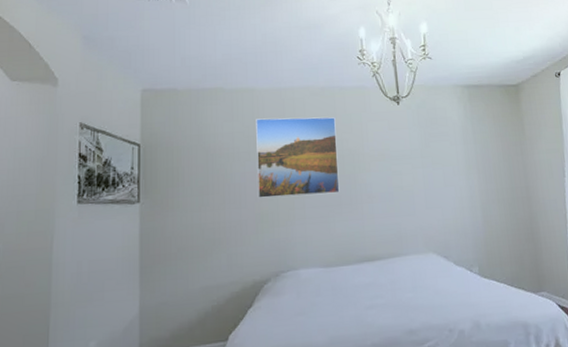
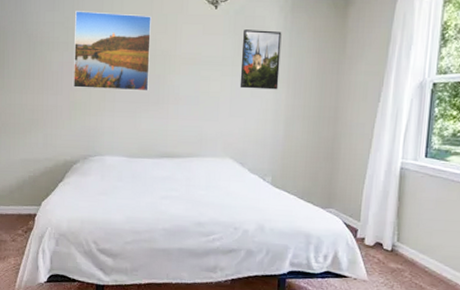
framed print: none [428,120,470,179] -> present [239,30,282,90]

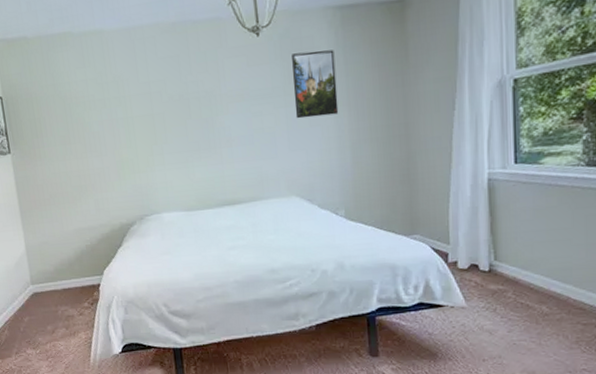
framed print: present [73,11,151,91] -> none [107,56,198,146]

